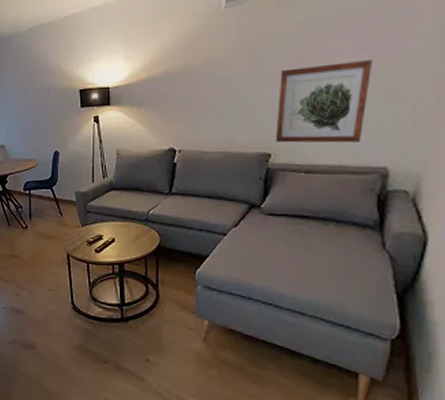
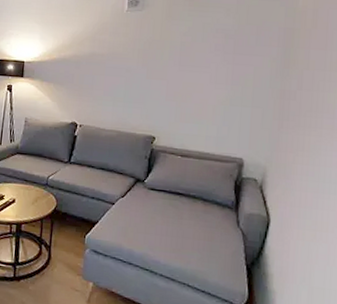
wall art: present [275,58,374,143] -> none [159,68,236,136]

